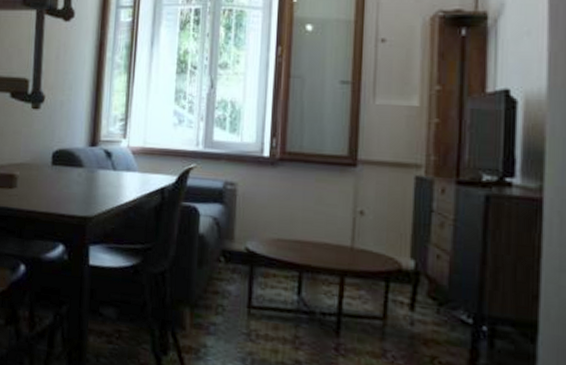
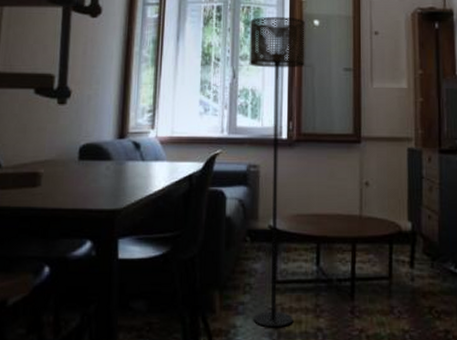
floor lamp: none [225,20,296,354] -> present [249,16,305,328]

